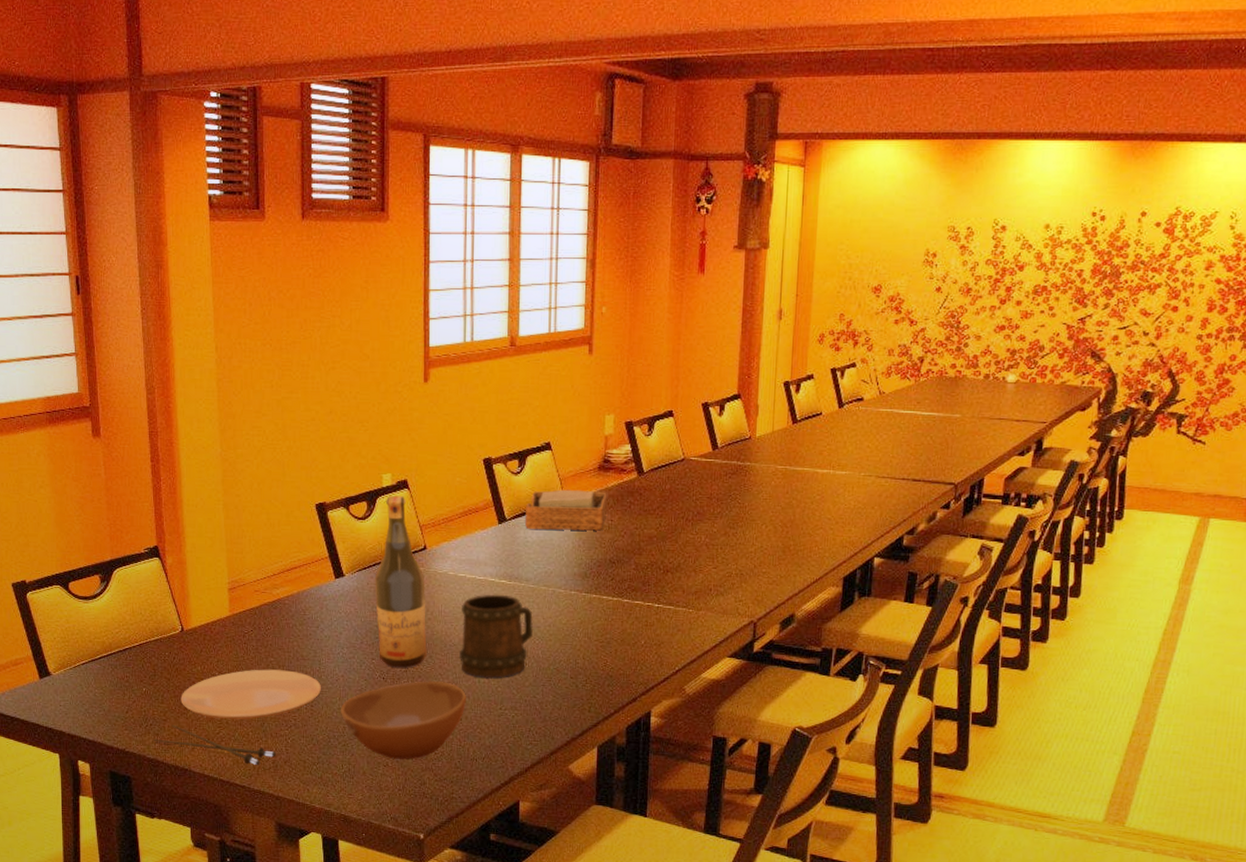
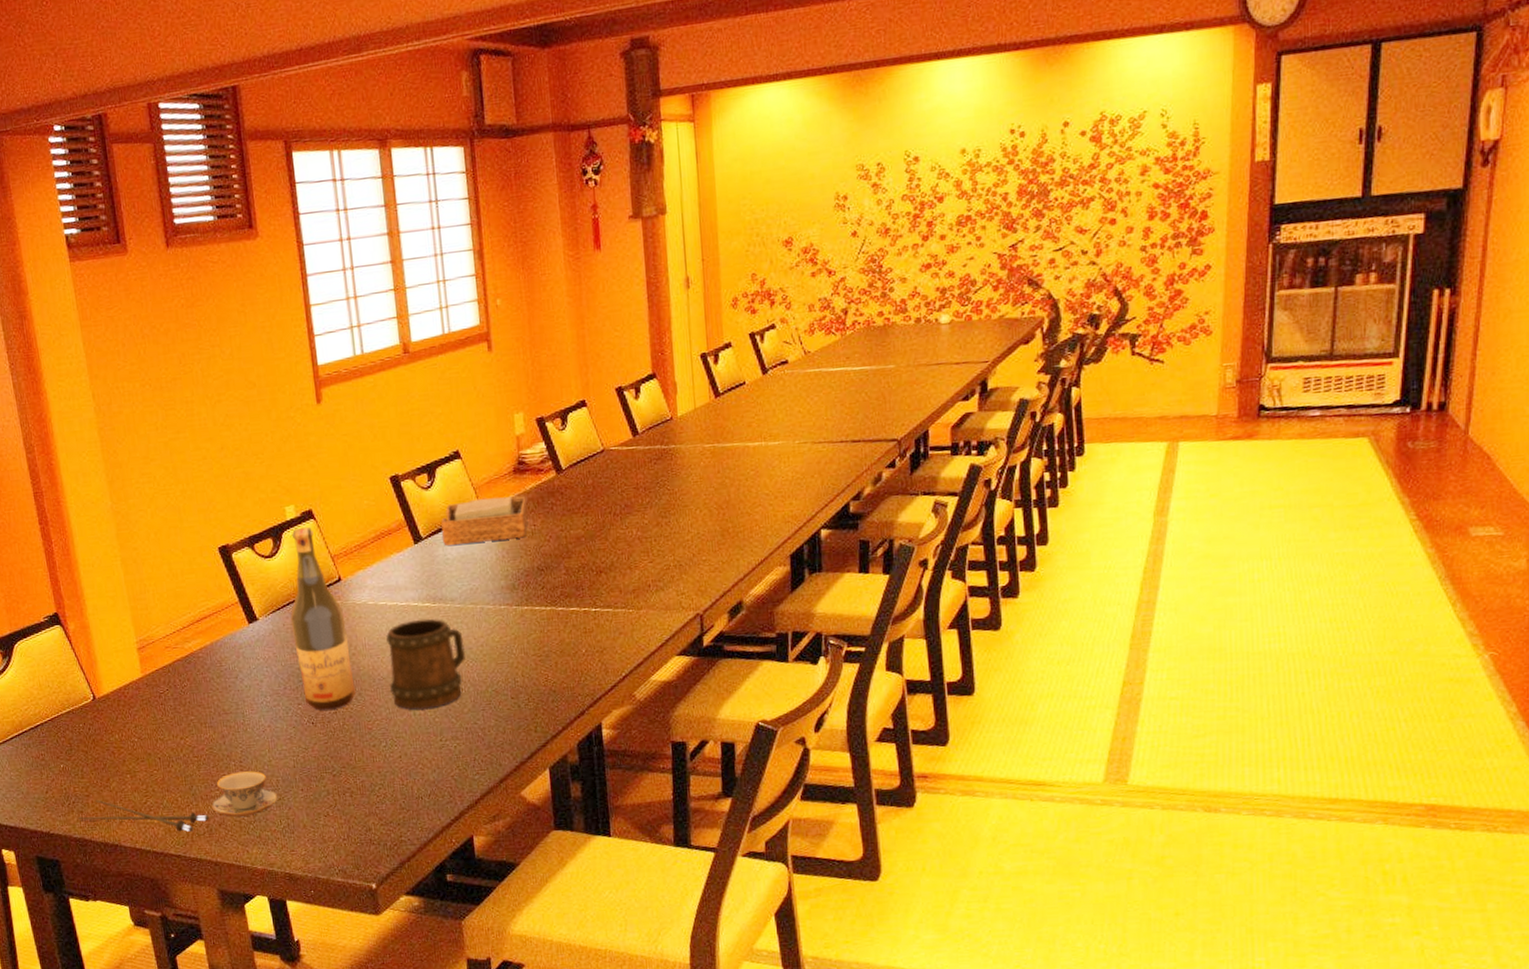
plate: present [180,669,321,720] -> none [101,727,248,788]
teacup: none [279,715,343,757] -> present [211,771,278,817]
soup bowl: present [341,680,466,760] -> none [271,719,404,808]

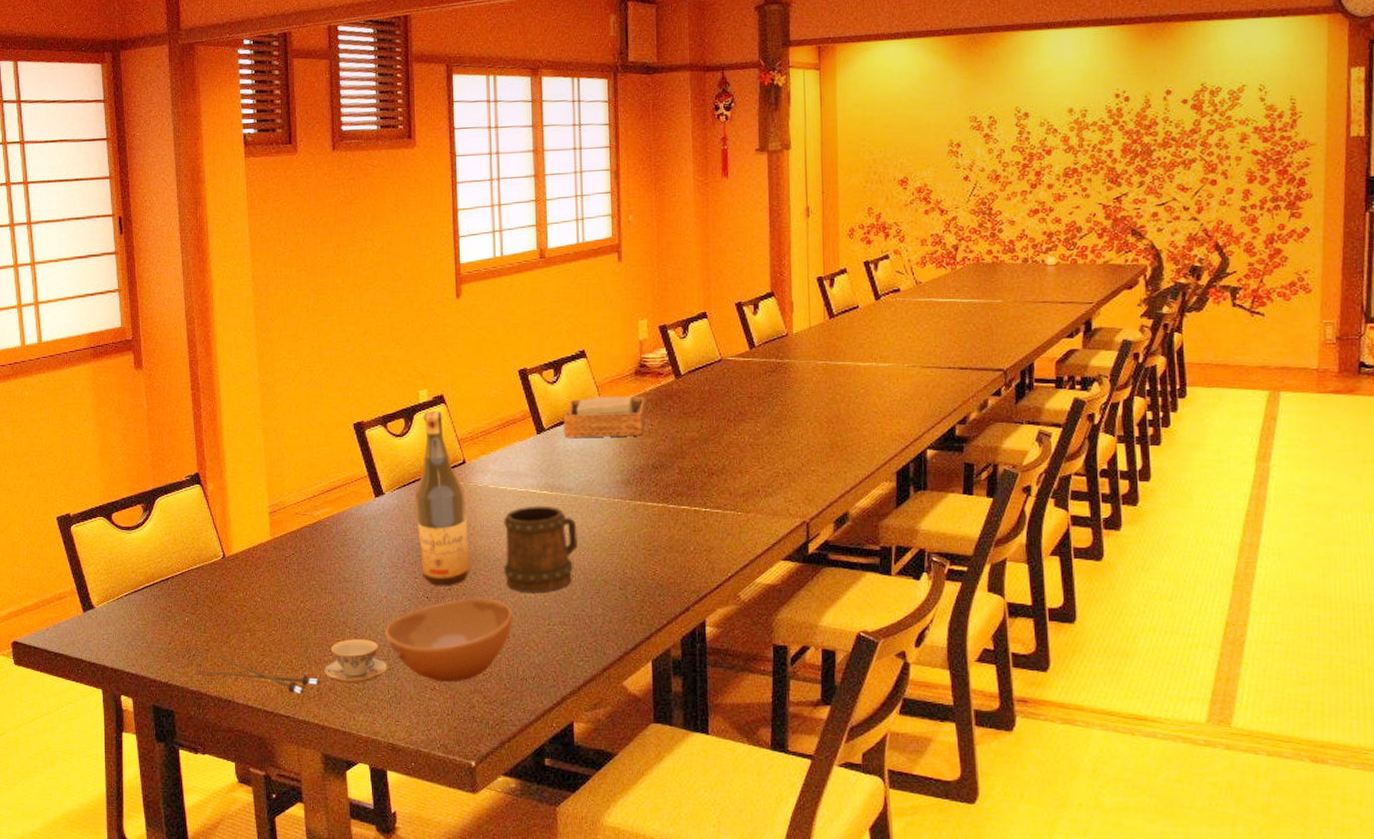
soup bowl: none [271,719,404,808] -> present [385,597,513,683]

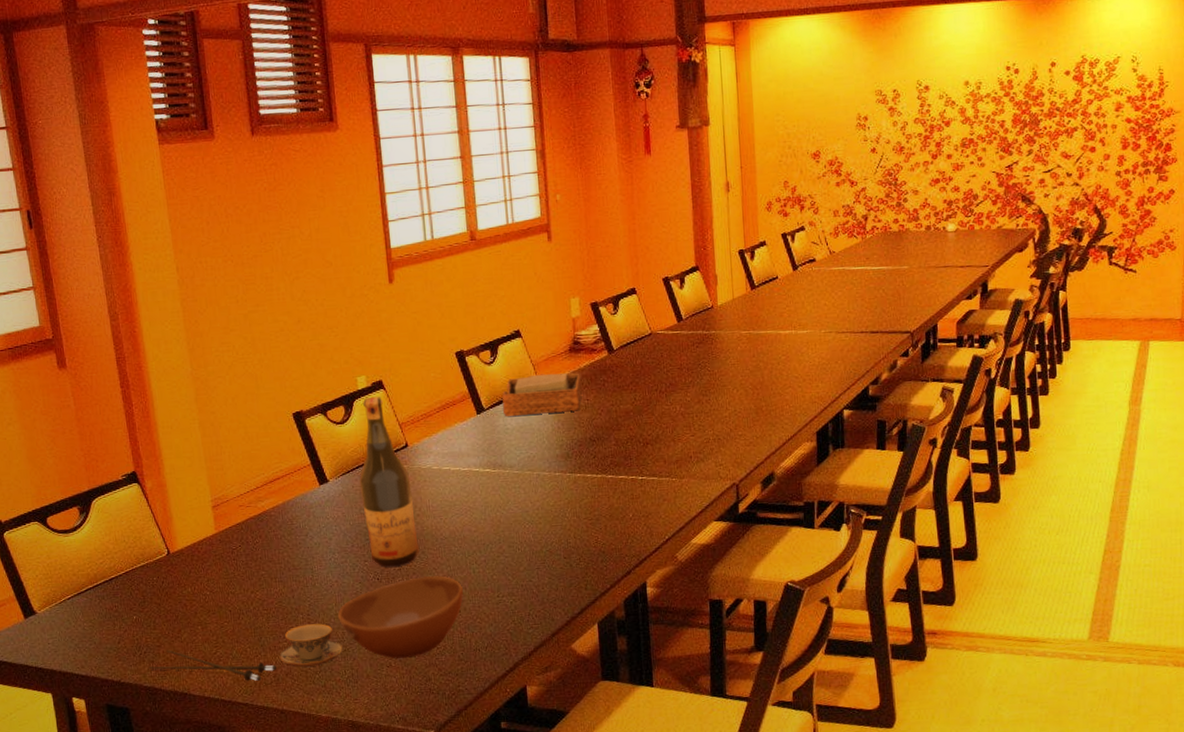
beer mug: present [504,505,579,592] -> none [449,483,523,567]

